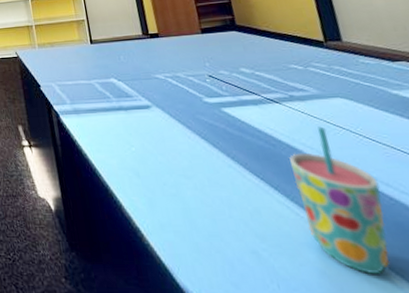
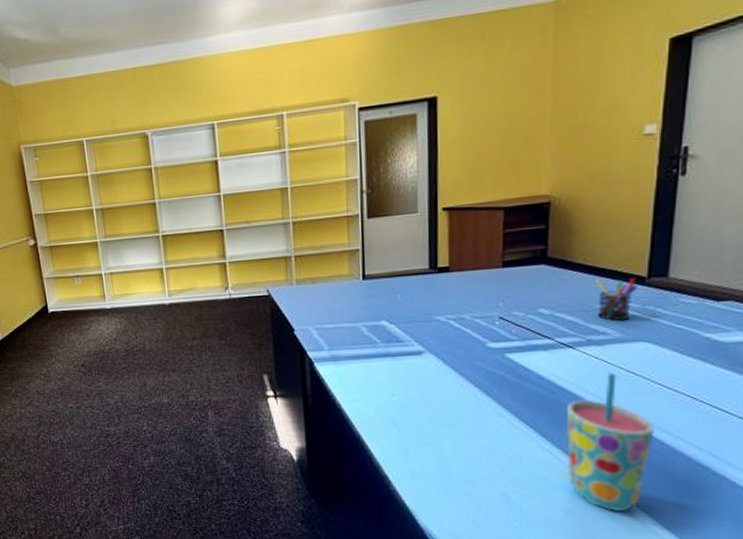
pen holder: none [281,42,320,79] -> present [595,278,638,321]

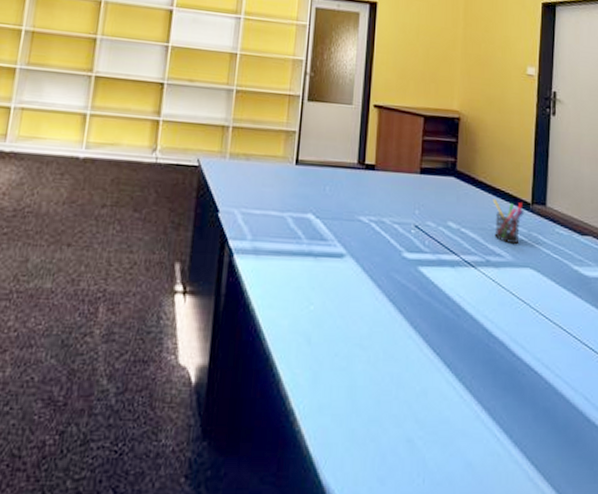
cup: present [565,372,655,511] -> none [467,298,540,464]

